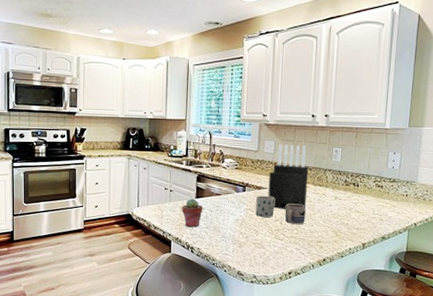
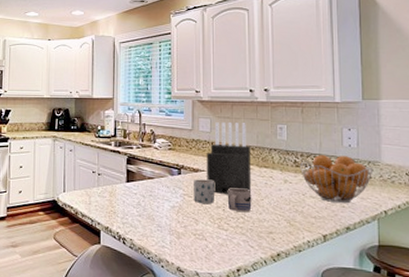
potted succulent: present [182,198,203,227] -> none [111,182,135,215]
fruit basket: none [349,175,409,217] -> present [300,155,372,204]

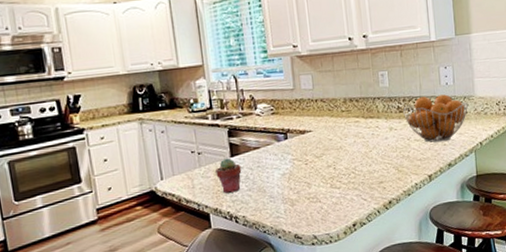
potted succulent: none [111,182,135,215] -> present [215,158,242,193]
mug: present [194,179,214,204] -> none [301,139,324,166]
knife block: present [206,122,252,195] -> none [311,74,360,153]
mug: present [227,188,252,213] -> none [336,143,361,168]

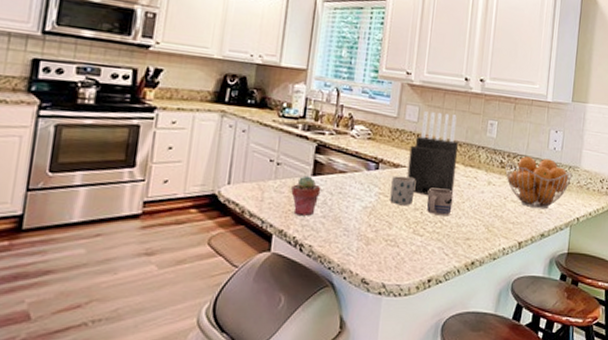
mug: none [301,139,324,166] -> present [390,176,415,205]
knife block: none [311,74,360,153] -> present [407,111,459,196]
mug: none [336,143,361,168] -> present [427,188,453,216]

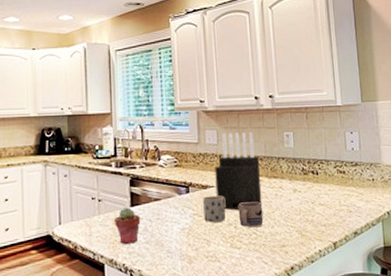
fruit basket: present [505,156,572,209] -> none [308,159,375,209]

